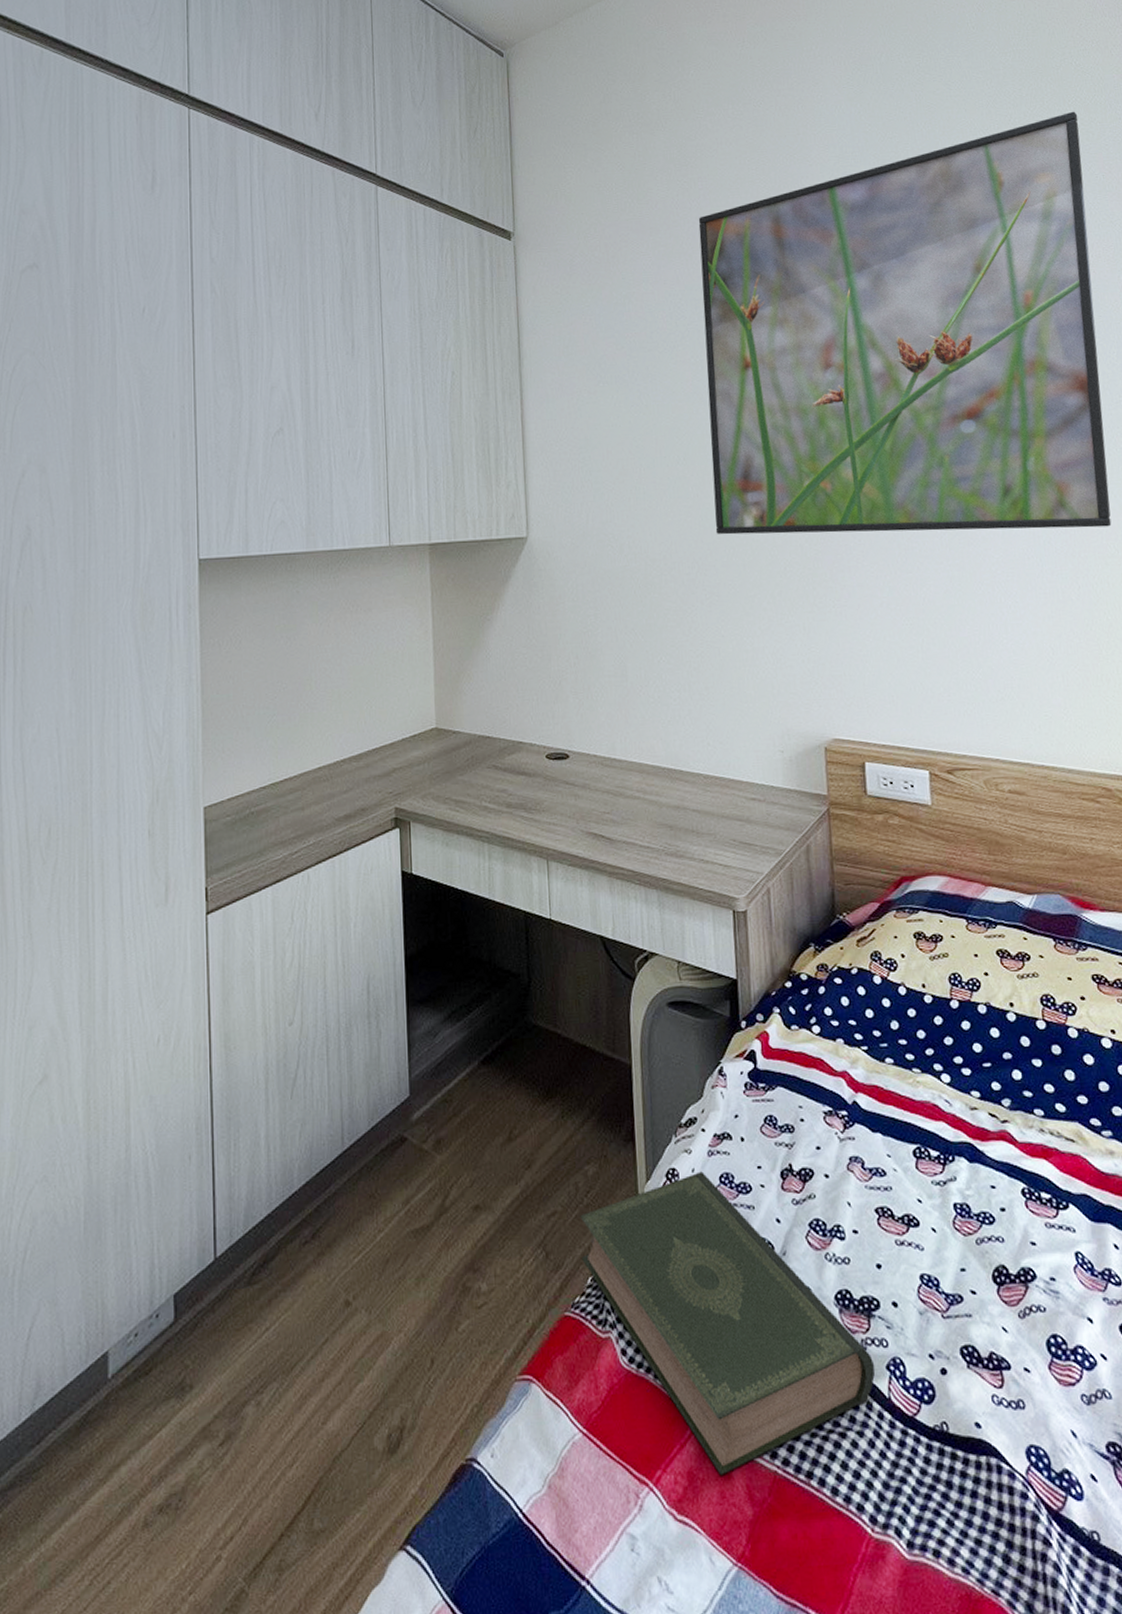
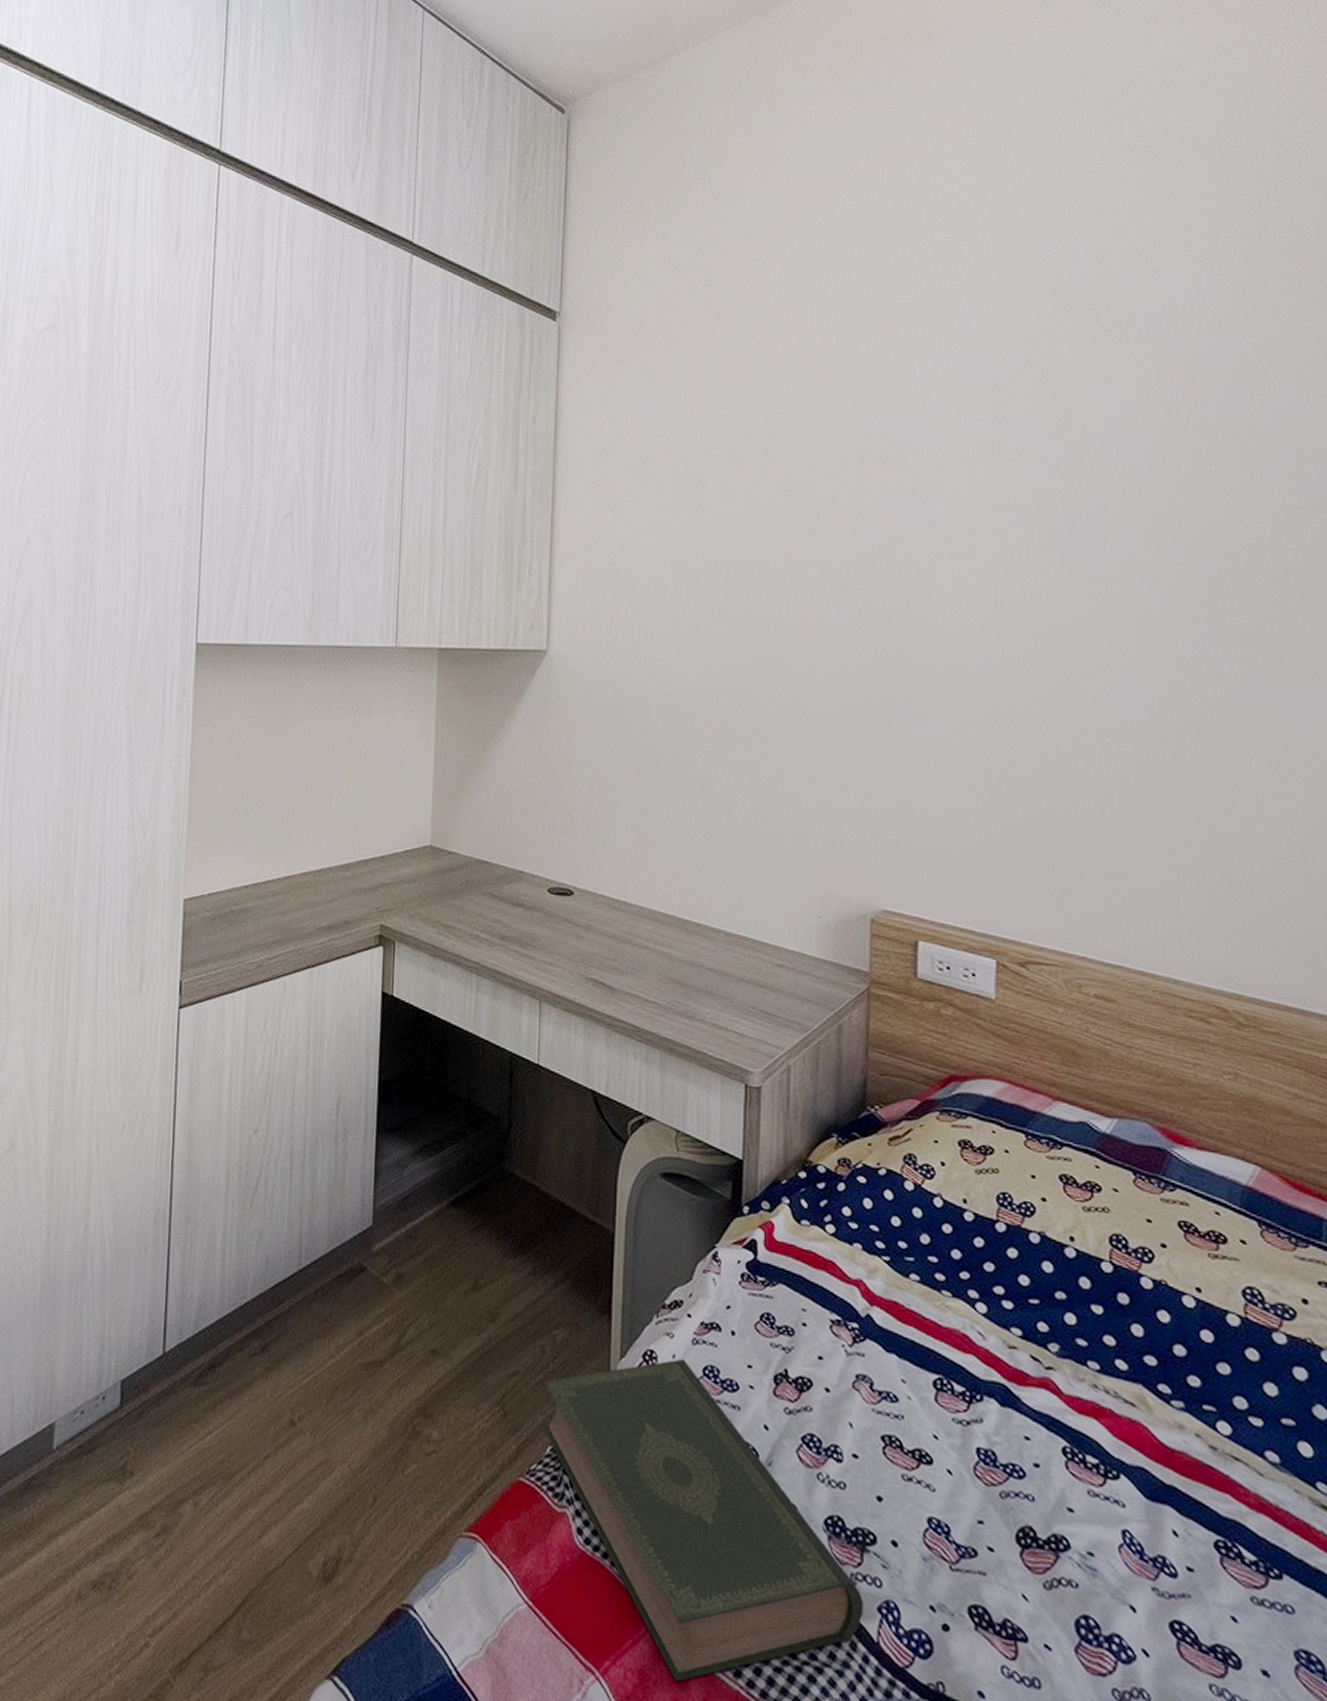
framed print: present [698,111,1112,535] -> none [764,190,1274,699]

